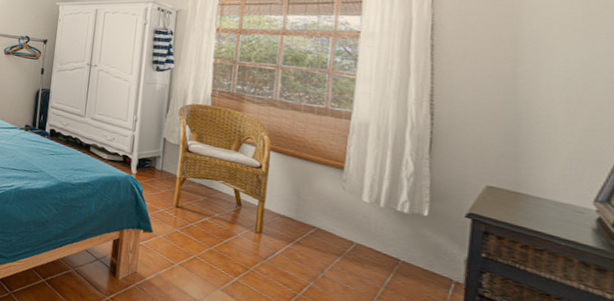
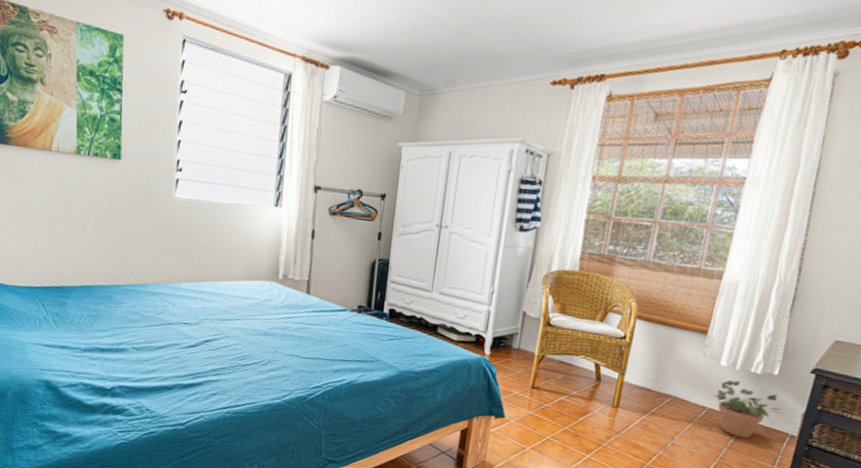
potted plant: none [360,216,442,280] -> present [714,379,784,439]

